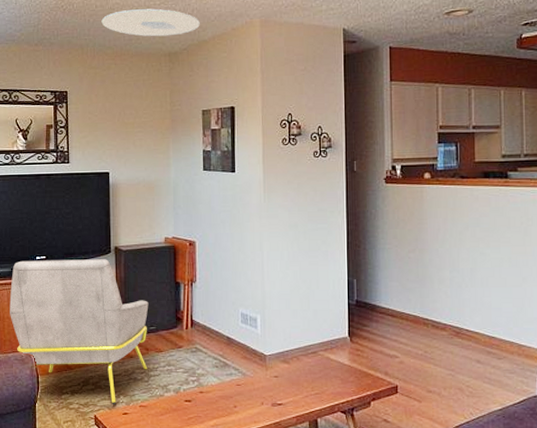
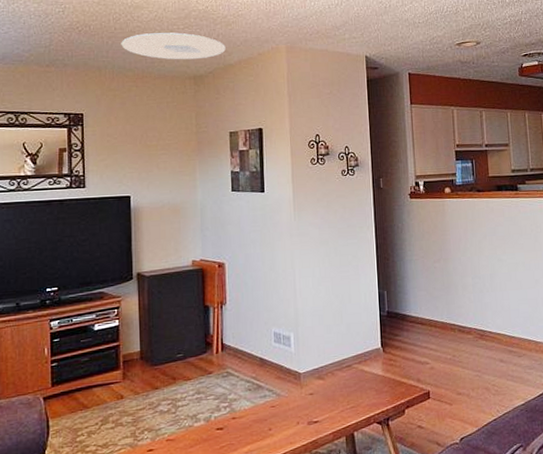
armchair: present [9,259,149,405] -> none [14,286,176,443]

